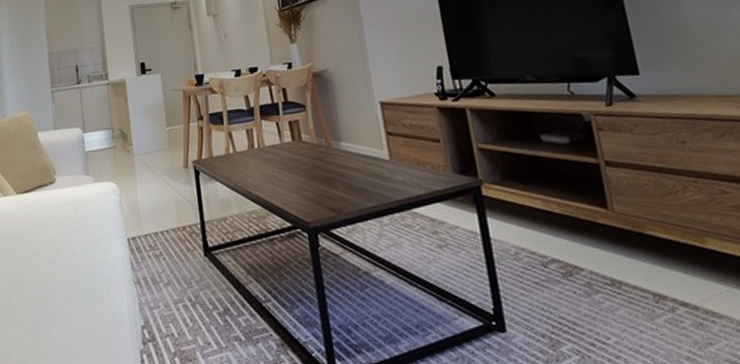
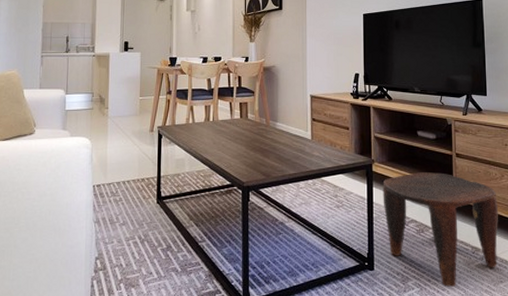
stool: none [499,190,700,353] -> present [382,172,499,287]

